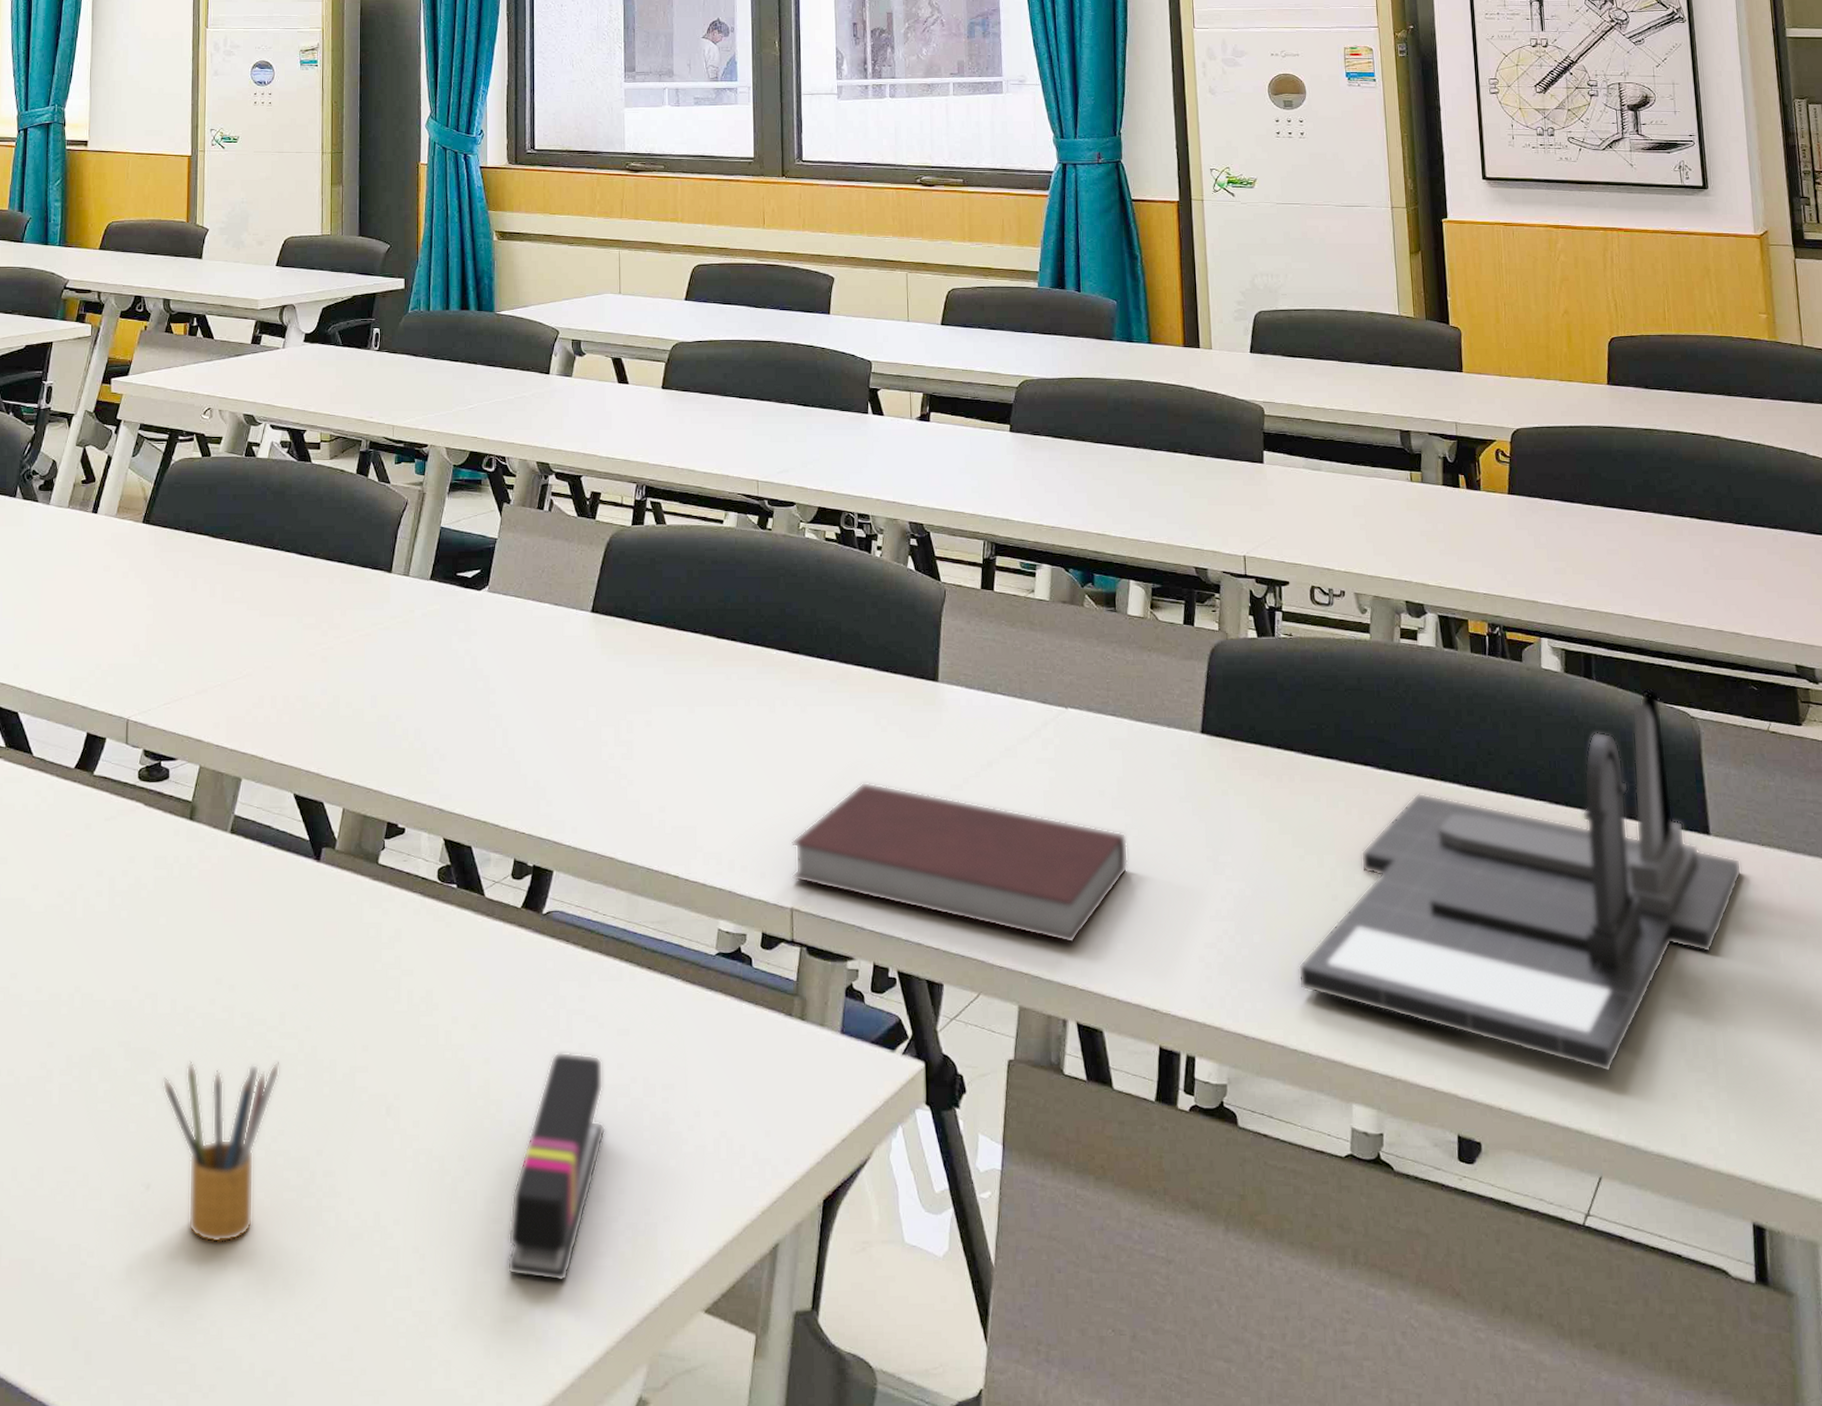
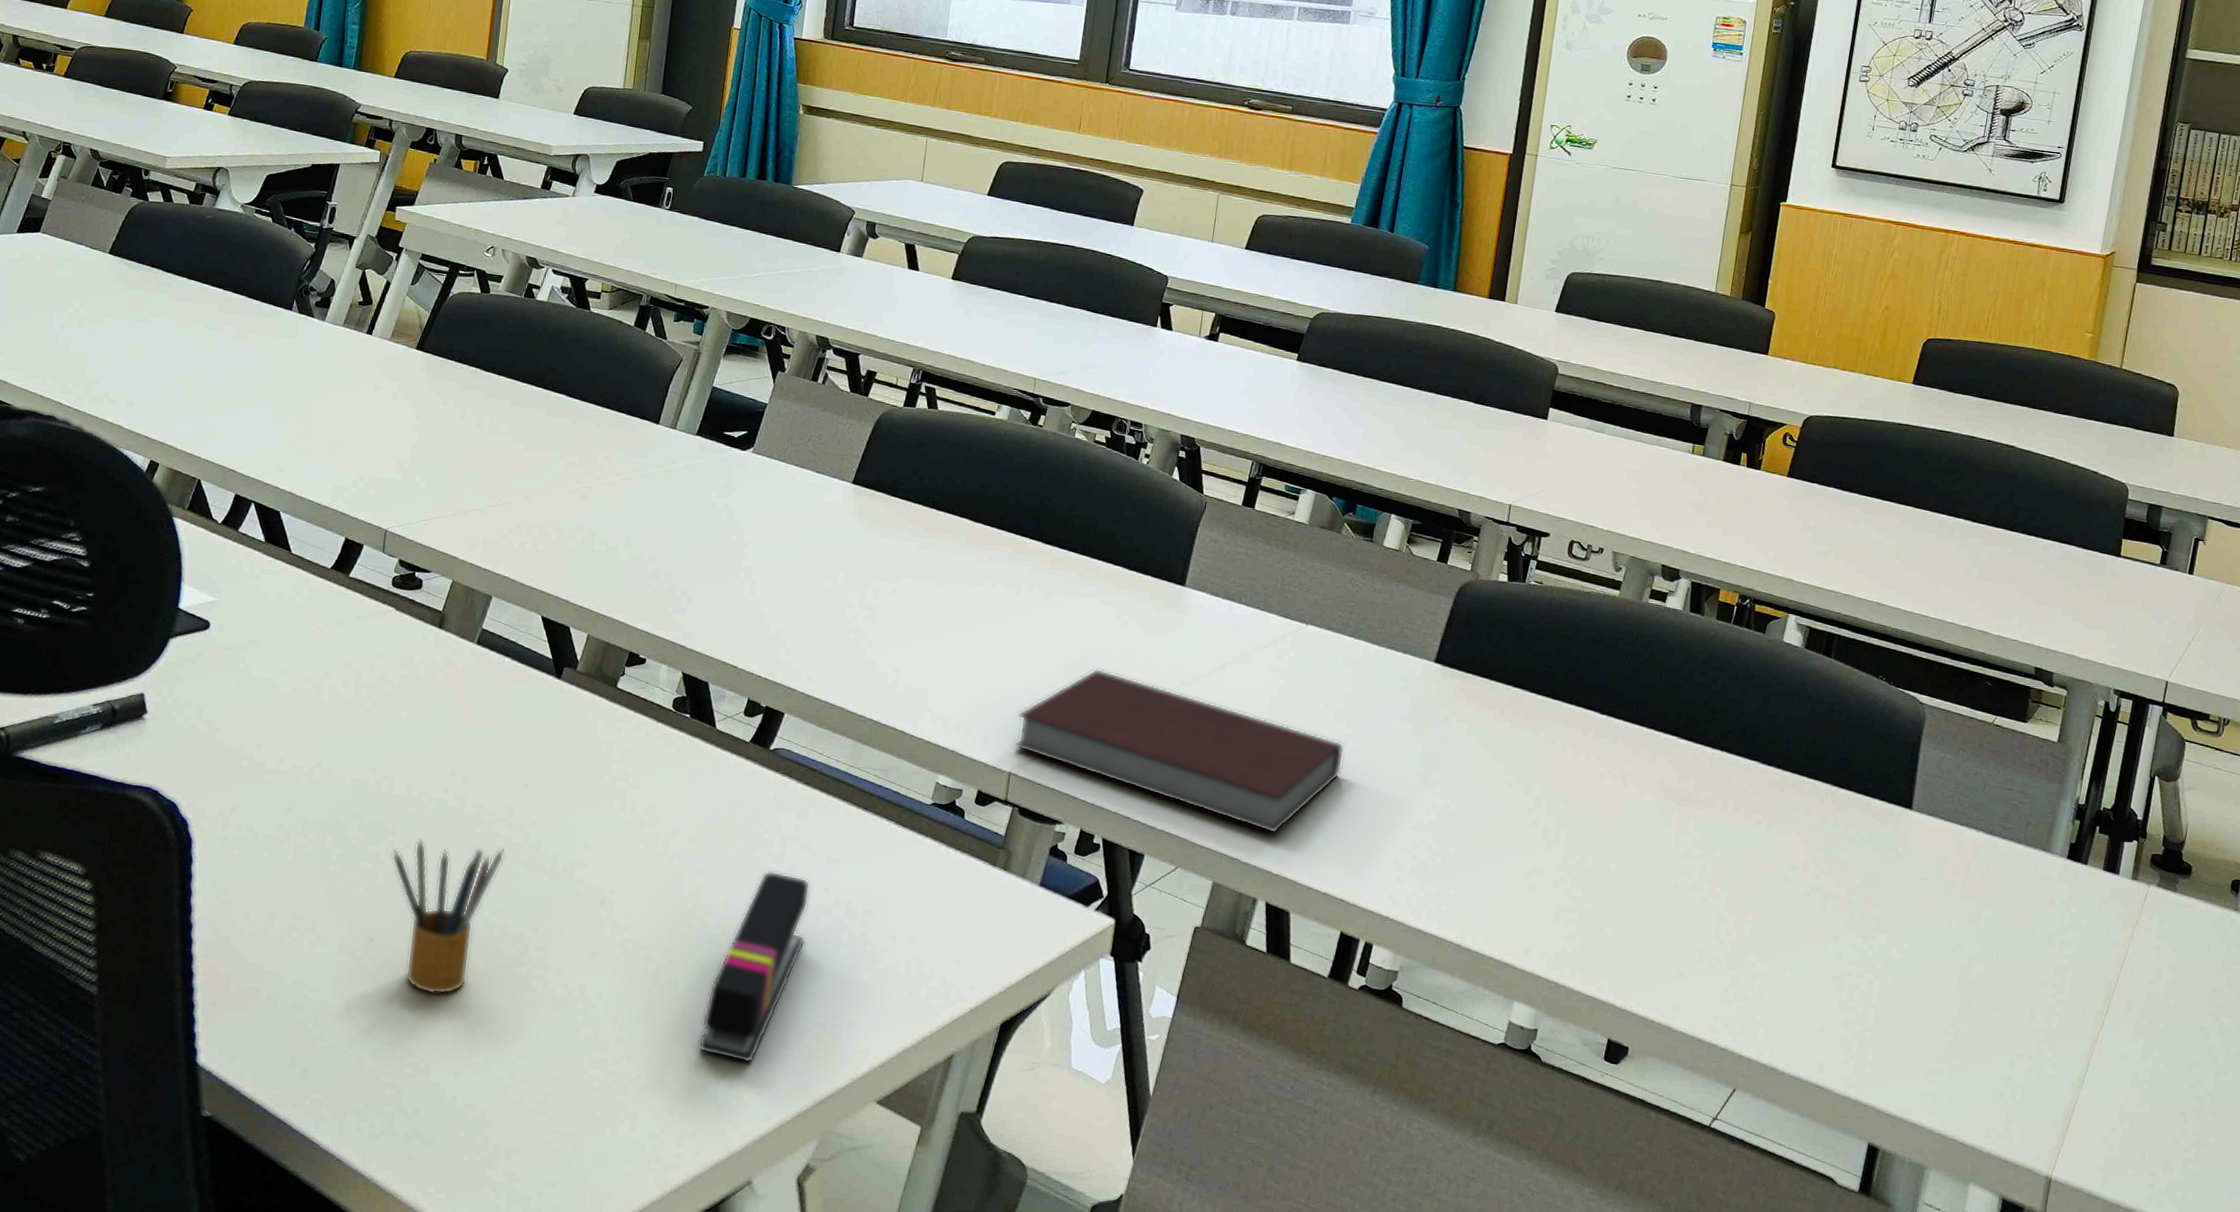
desk organizer: present [1298,689,1742,1072] -> none [1484,672,1936,1003]

